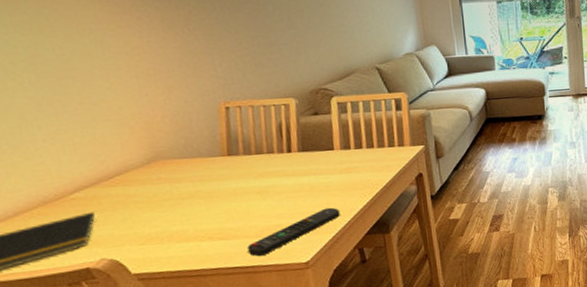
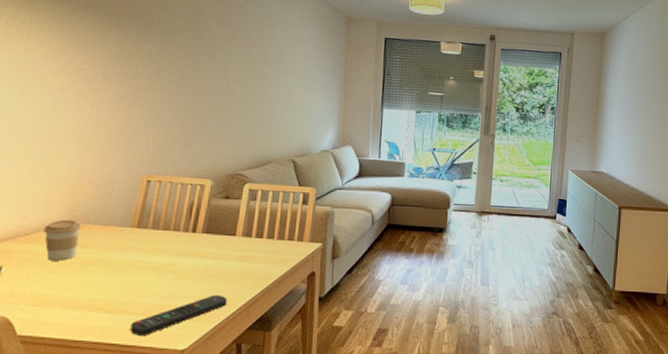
coffee cup: none [126,157,170,200] -> present [43,219,81,261]

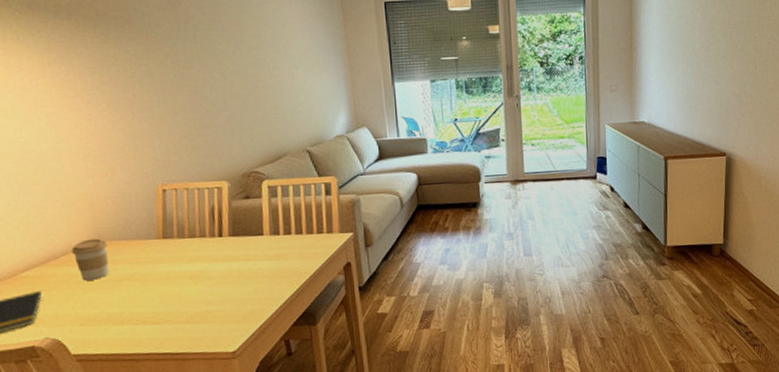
remote control: present [130,294,227,335] -> none [178,295,268,343]

